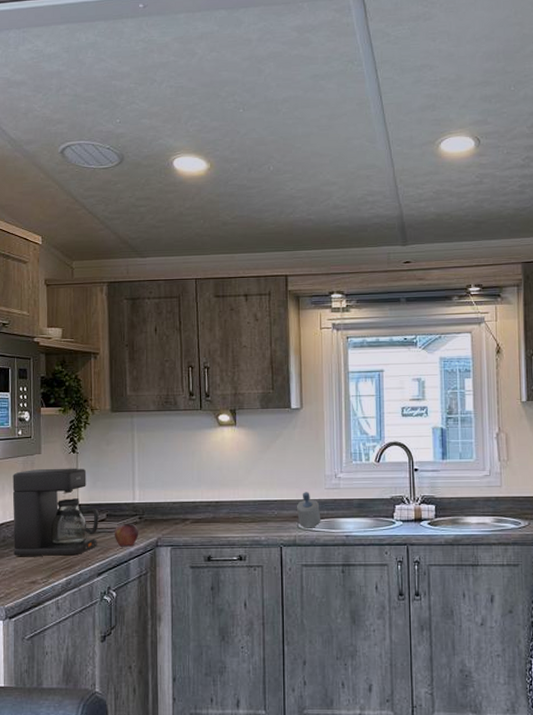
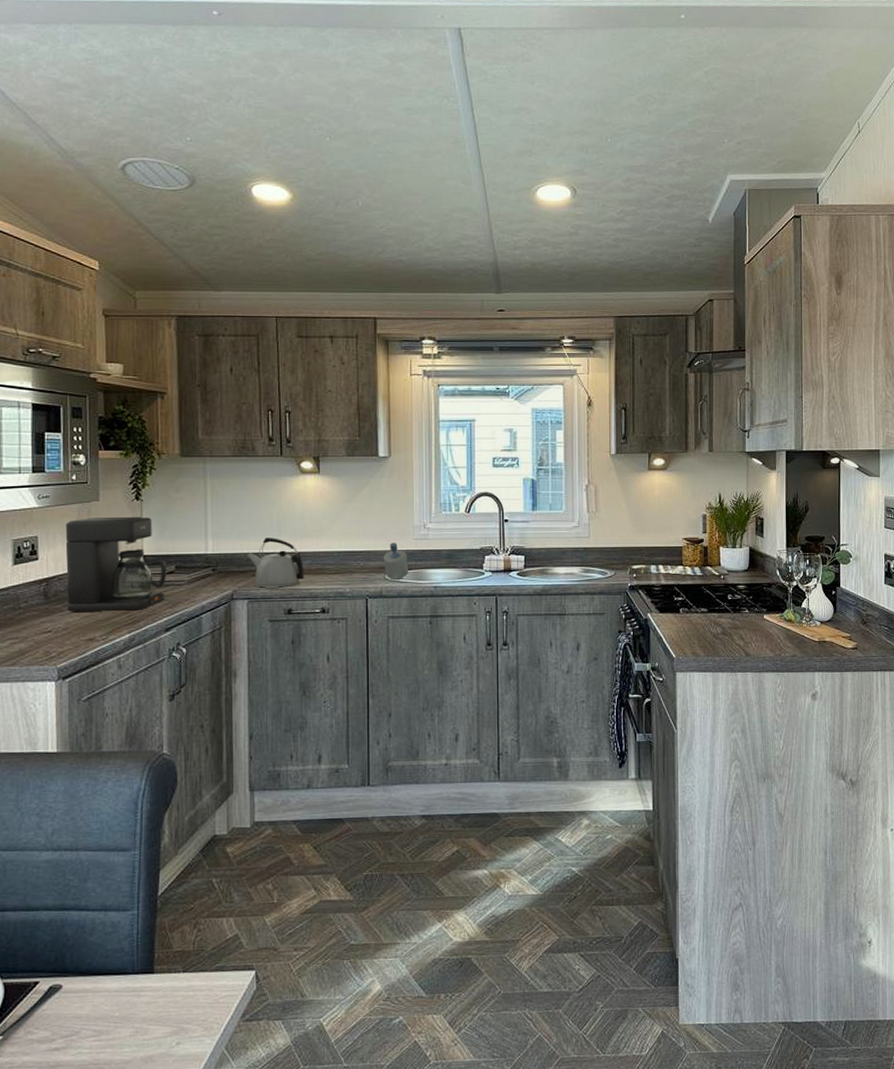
fruit: present [115,522,139,547] -> none [185,574,212,601]
kettle: none [170,487,222,537] -> present [246,538,304,589]

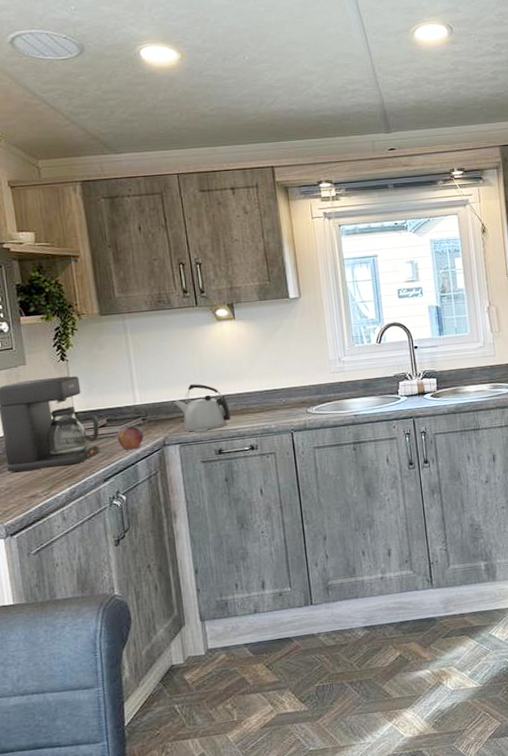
fruit: none [185,574,212,601] -> present [117,425,144,450]
soap dispenser: present [384,542,409,580] -> none [304,377,329,413]

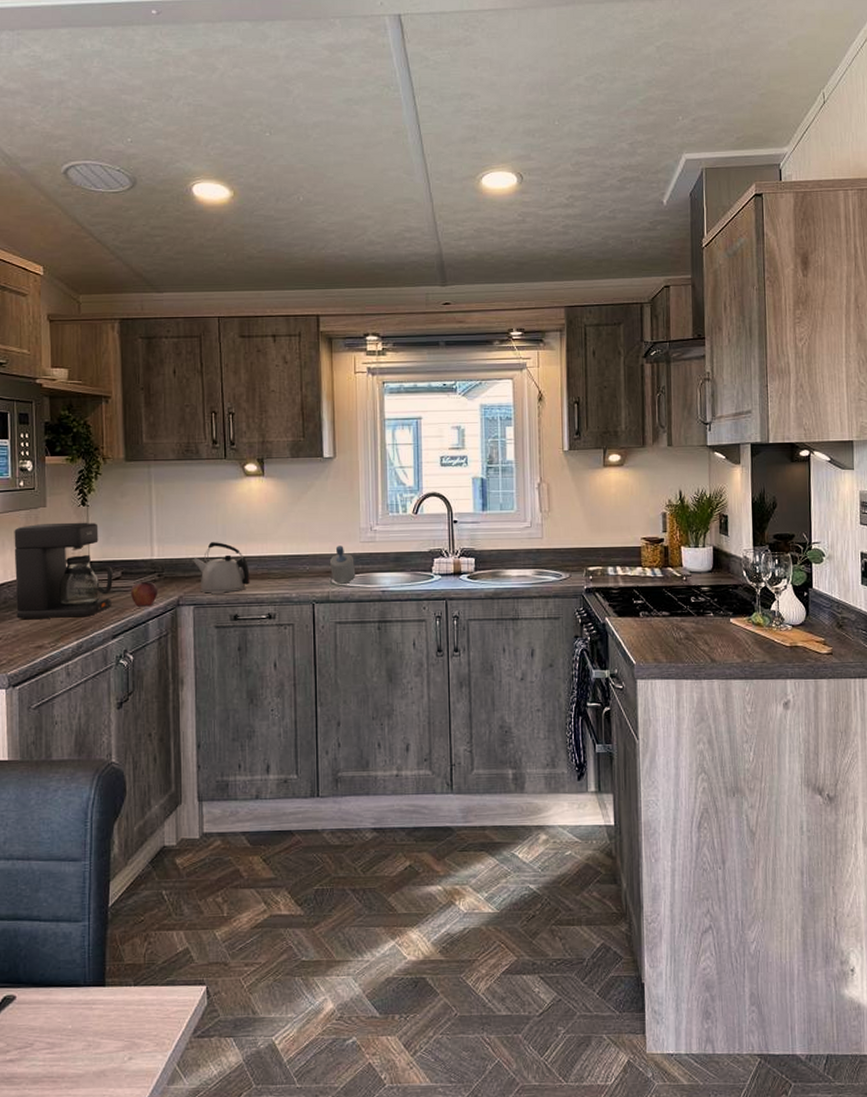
soap dispenser: none [304,377,329,413] -> present [330,546,356,584]

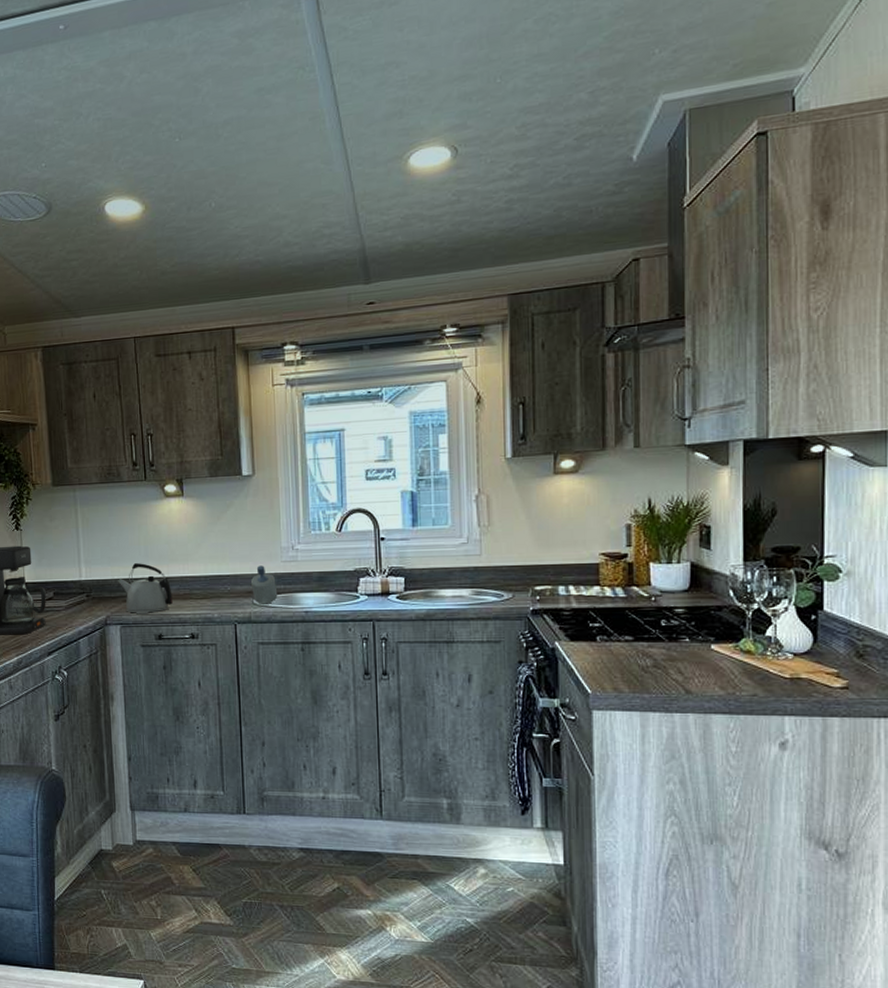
fruit: present [131,580,158,607] -> none [63,600,88,626]

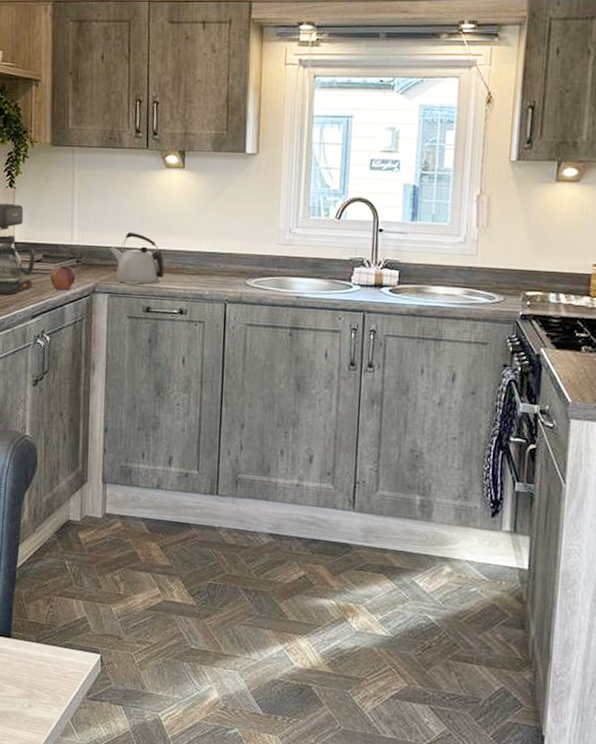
fruit: none [63,600,88,626] -> present [50,264,76,291]
soap dispenser: present [251,565,278,604] -> none [245,246,271,286]

